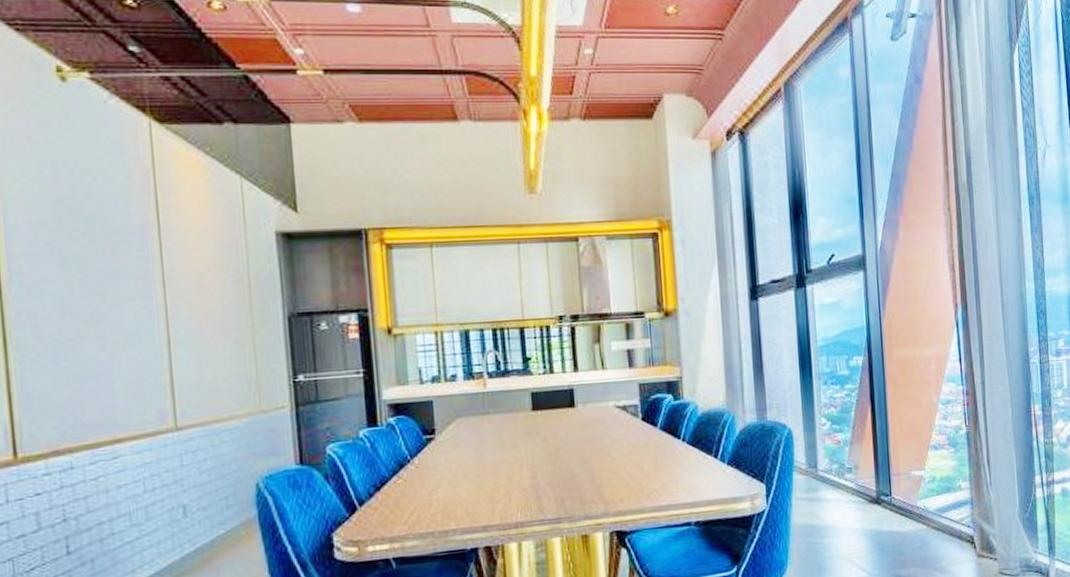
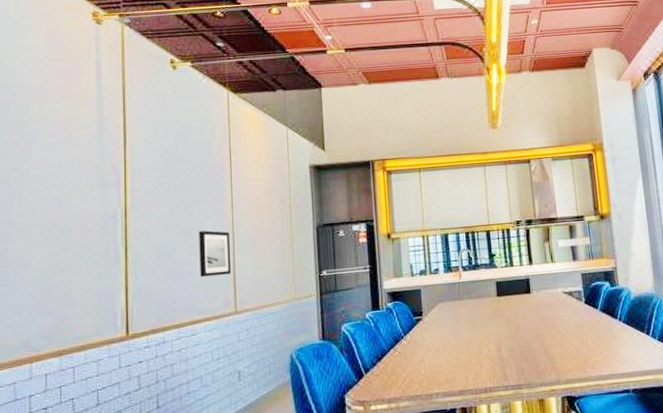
wall art: none [115,317,167,380] -> present [199,230,232,277]

